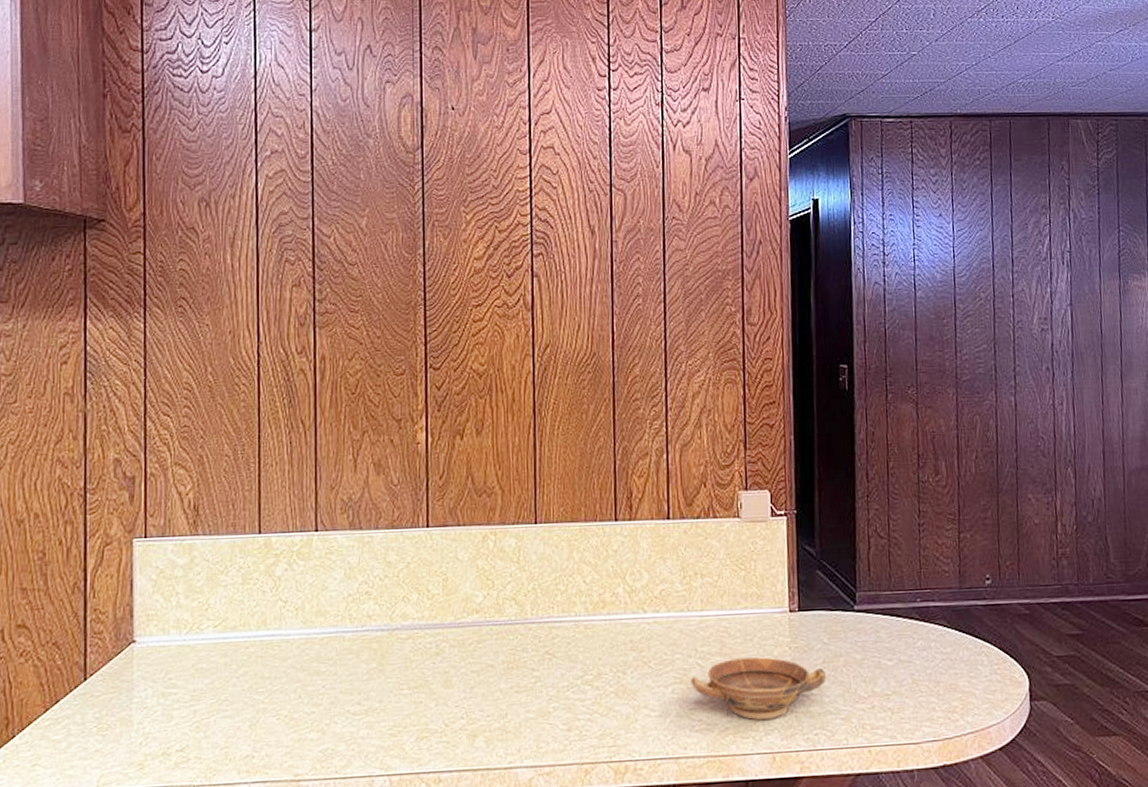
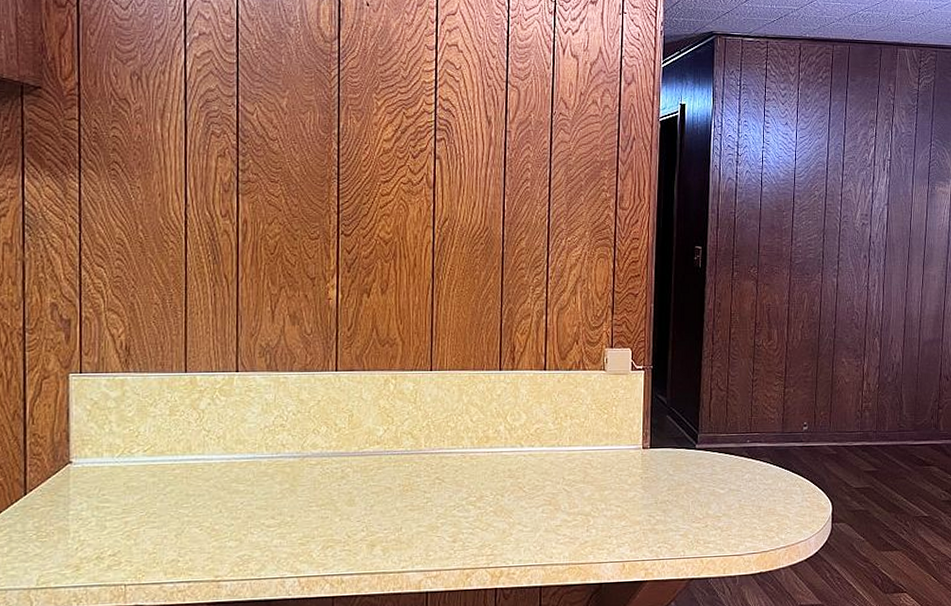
bowl: present [690,657,827,720] -> none [558,485,670,535]

